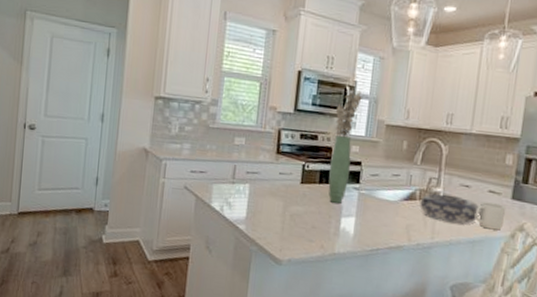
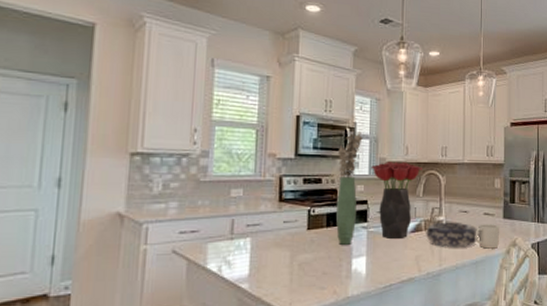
bouquet: none [368,124,423,206] -> present [371,162,422,240]

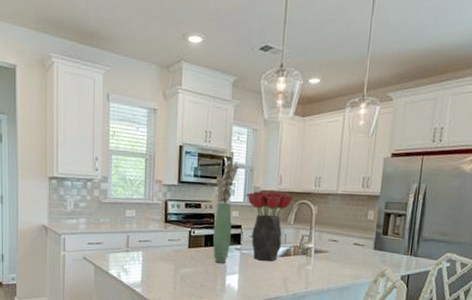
decorative bowl: present [426,222,480,247] -> none [294,249,348,273]
mug: present [475,224,500,249] -> none [342,253,370,277]

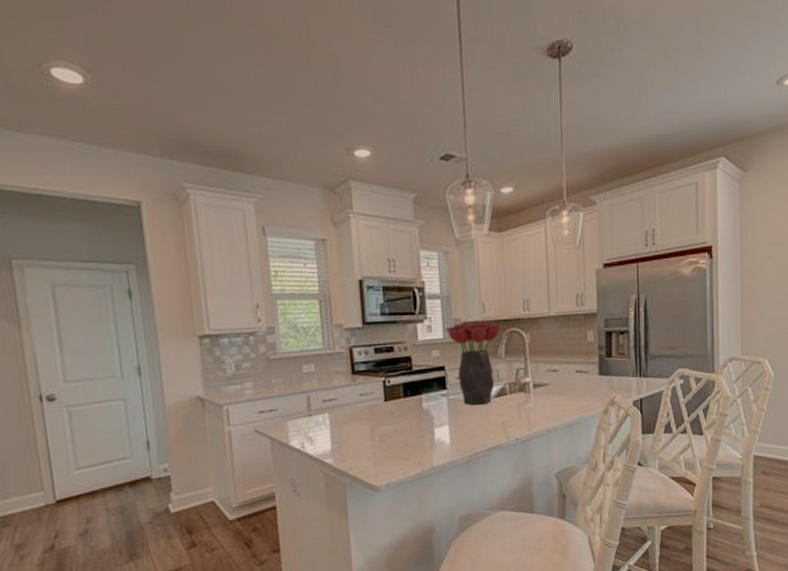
vase: present [213,160,239,263] -> none [407,290,435,415]

